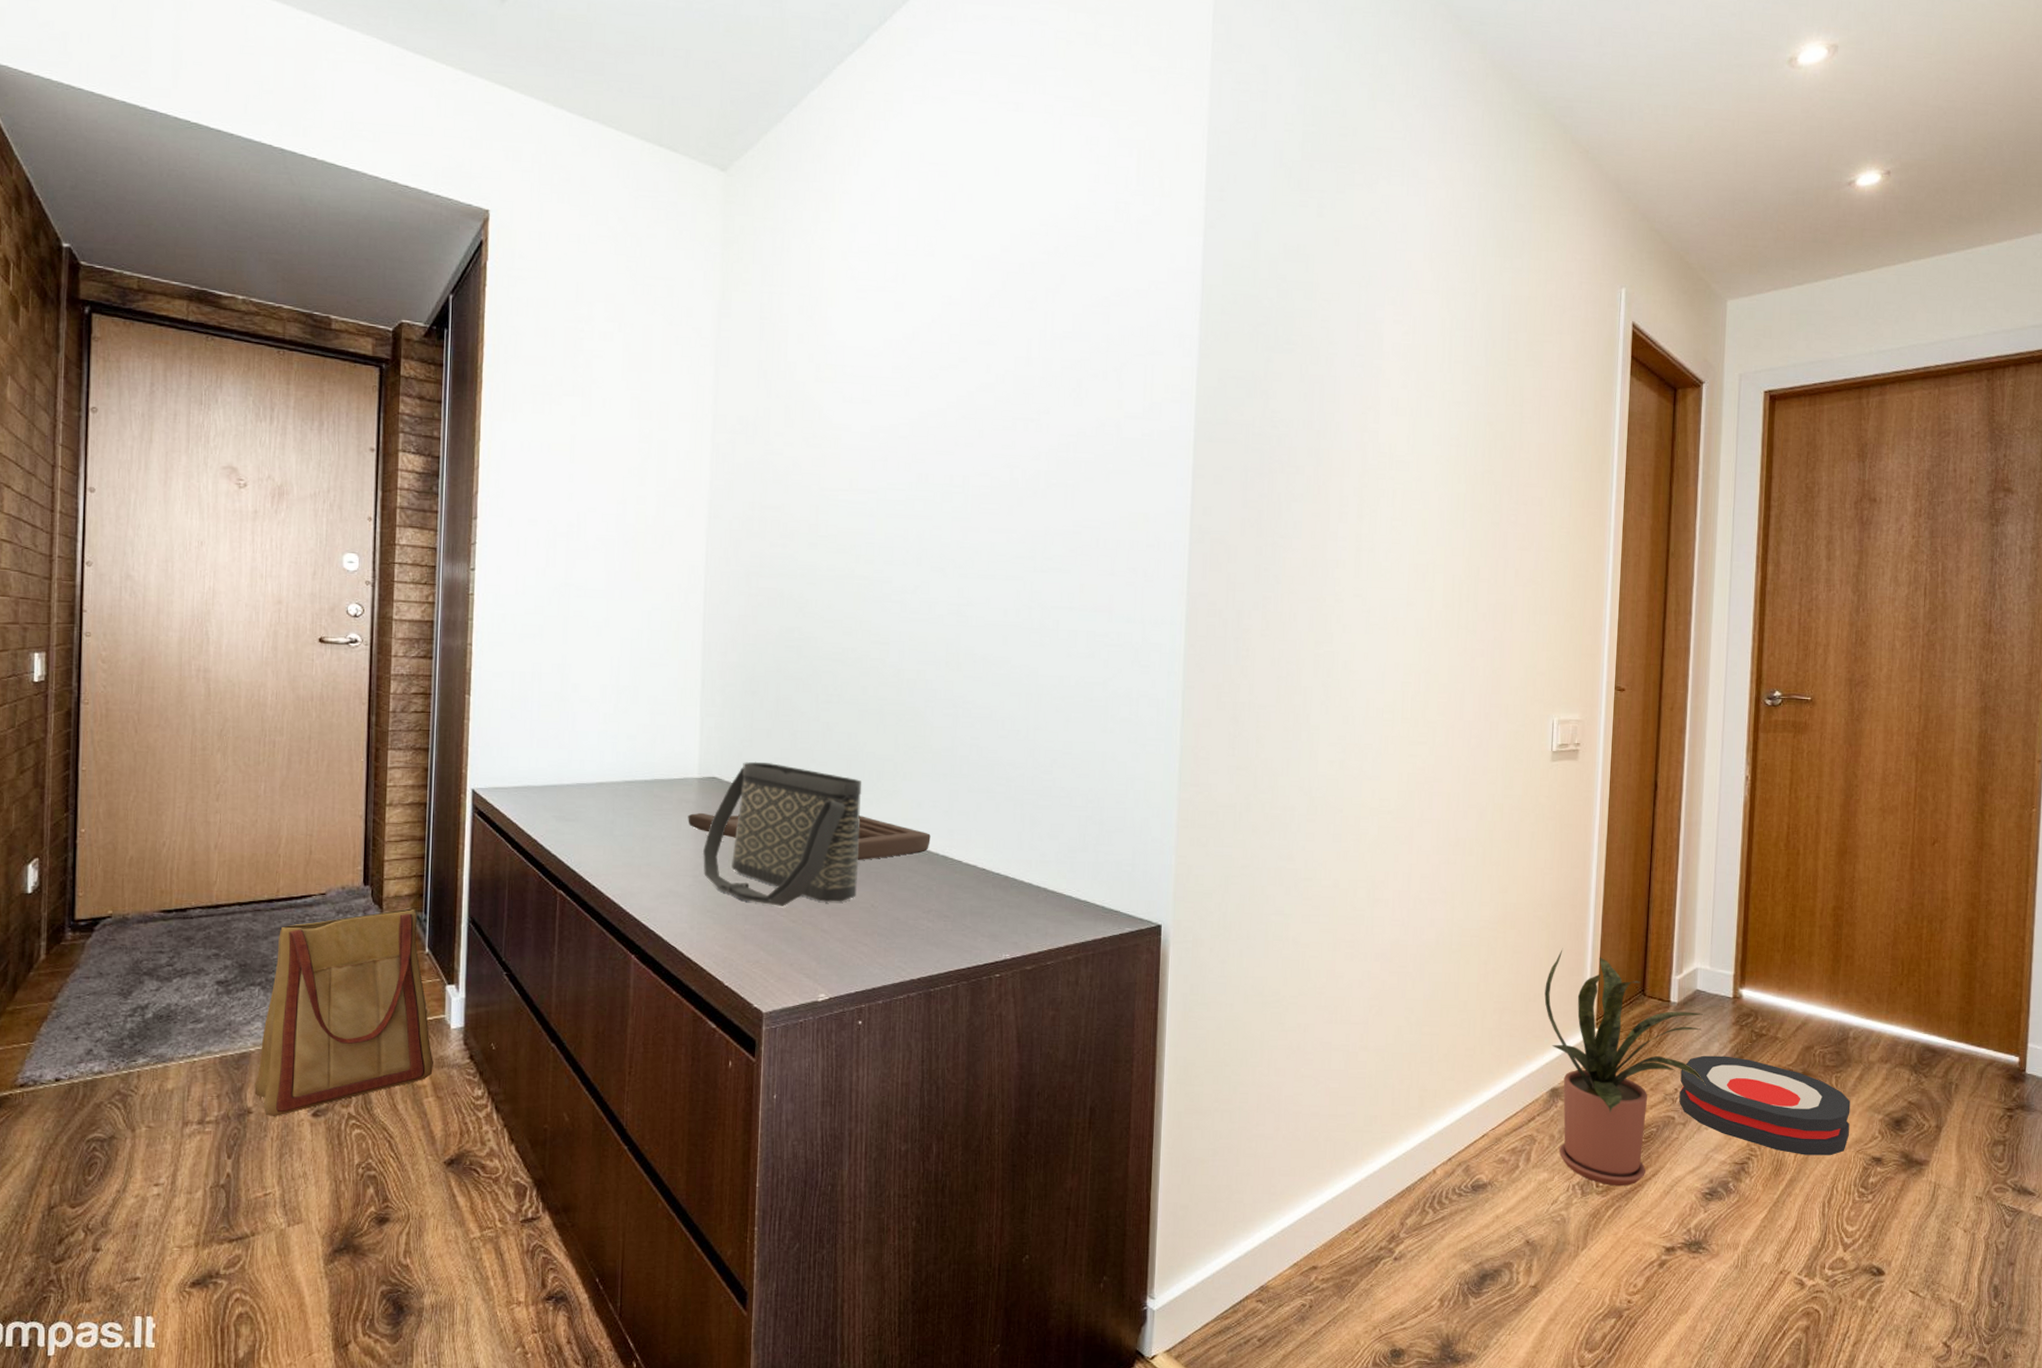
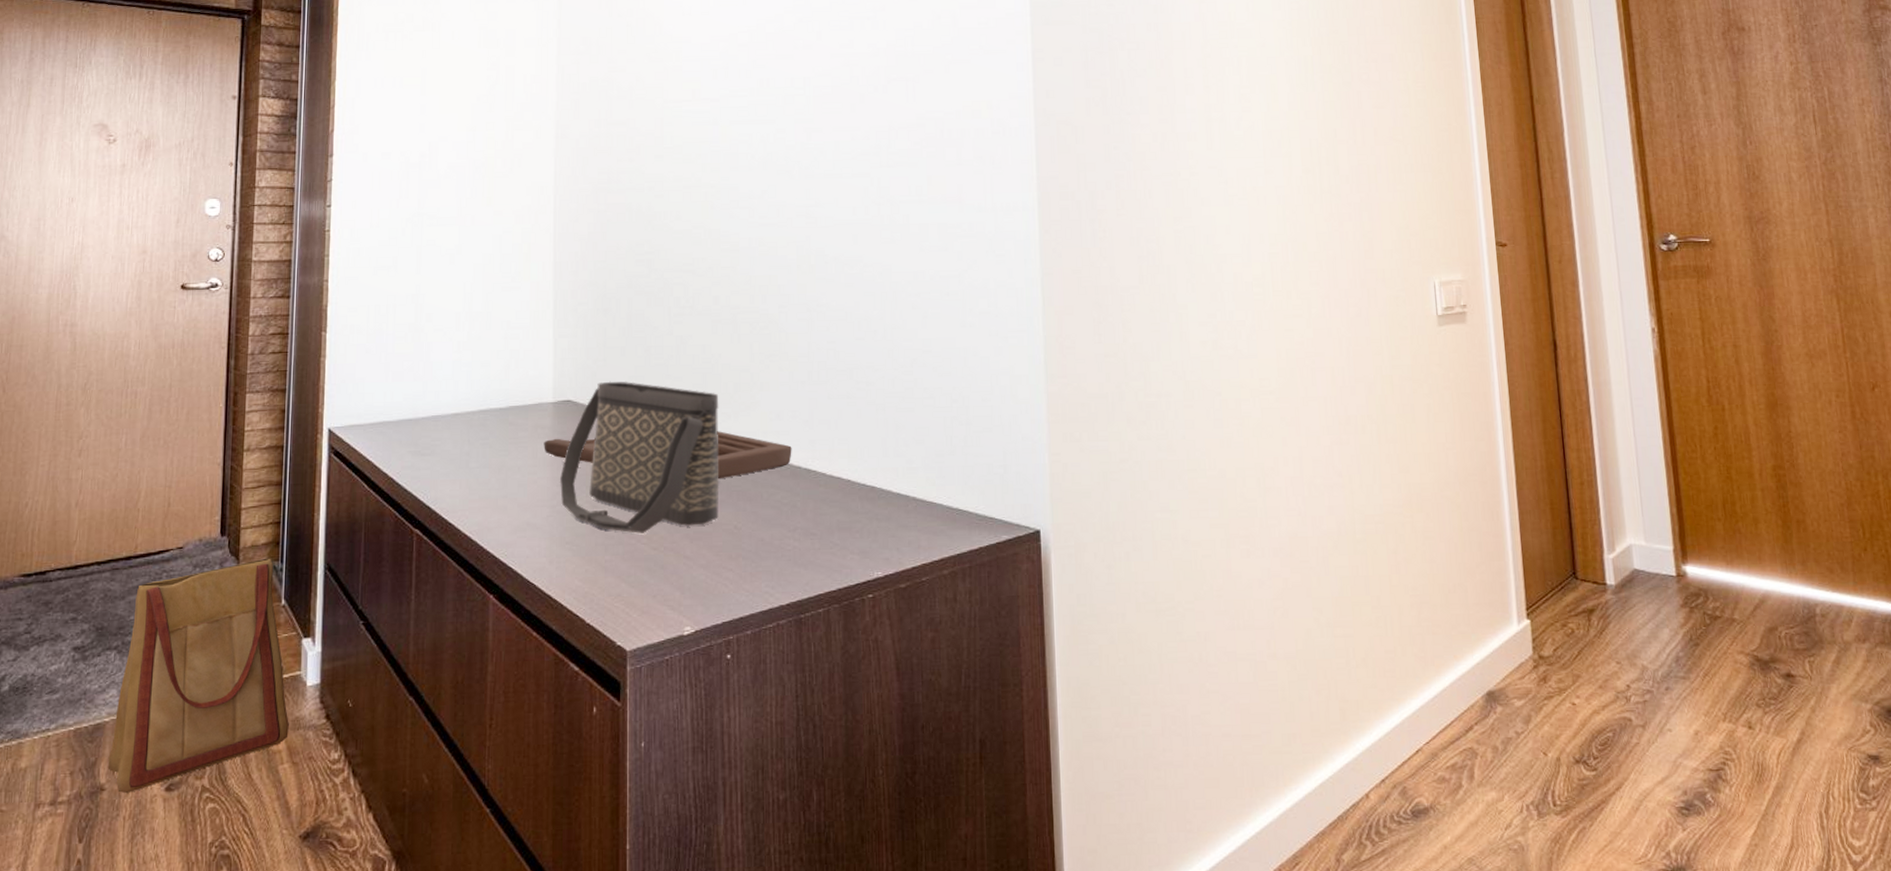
house plant: present [1544,949,1706,1187] -> none [1464,531,1661,804]
robot vacuum: present [1679,1055,1851,1156] -> none [1630,643,1836,757]

